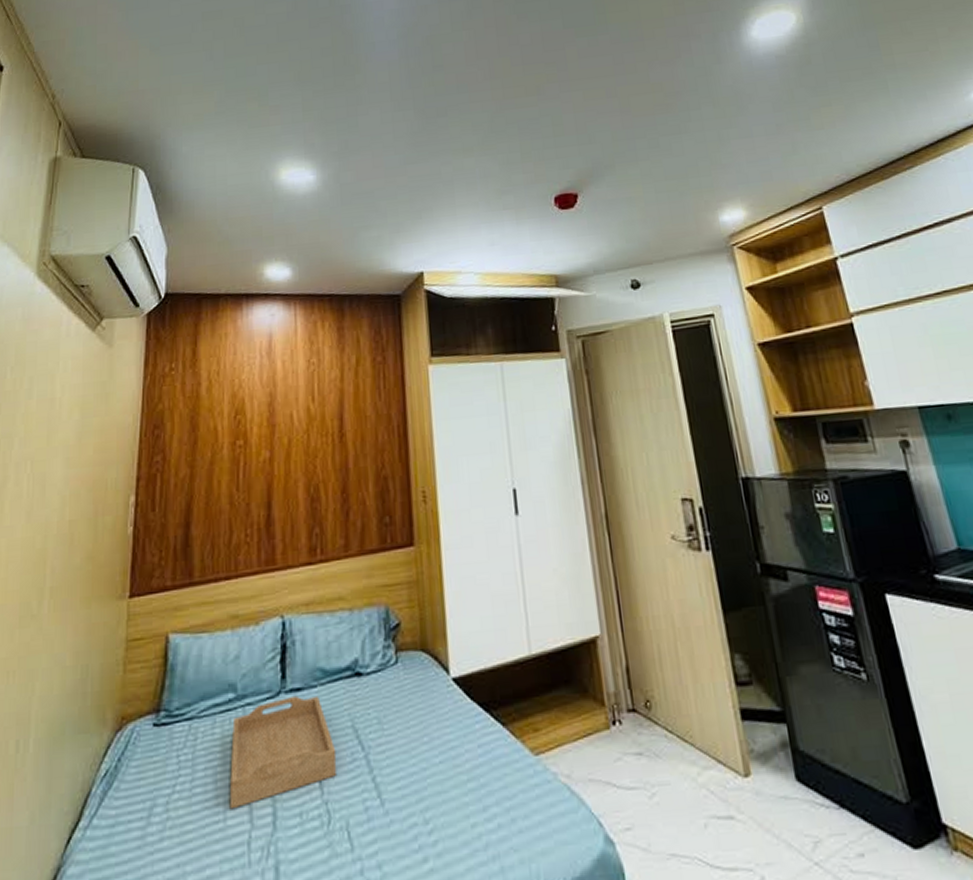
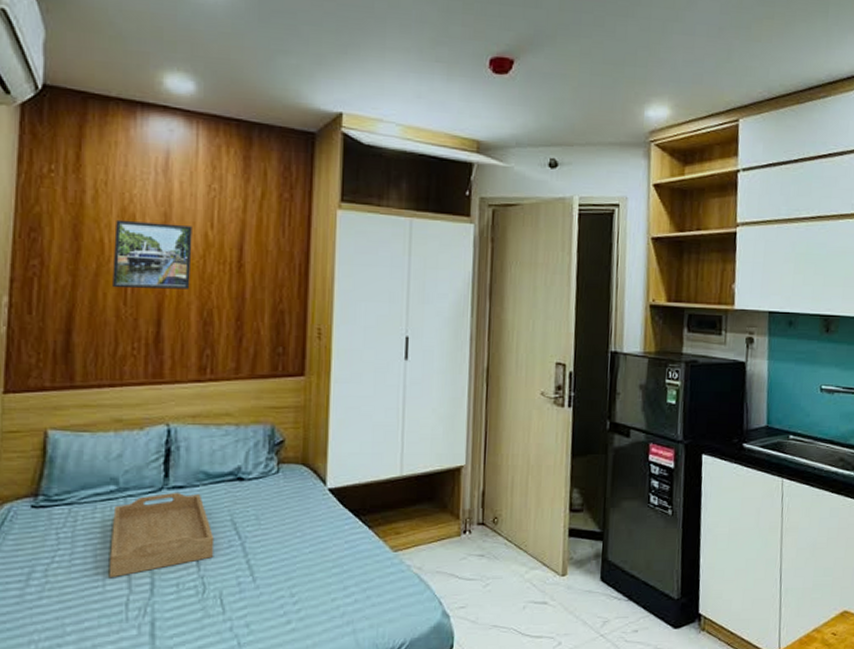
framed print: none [225,402,297,475] -> present [113,219,192,289]

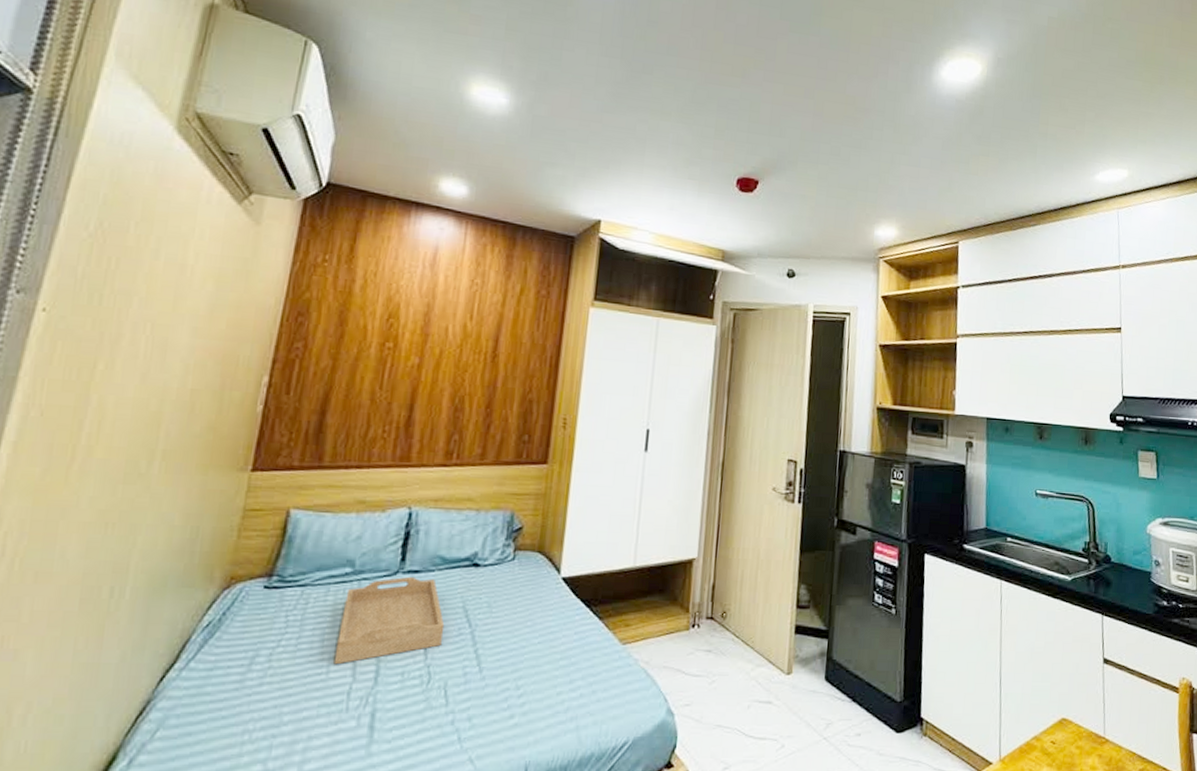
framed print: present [113,219,192,289] -> none [371,308,453,376]

